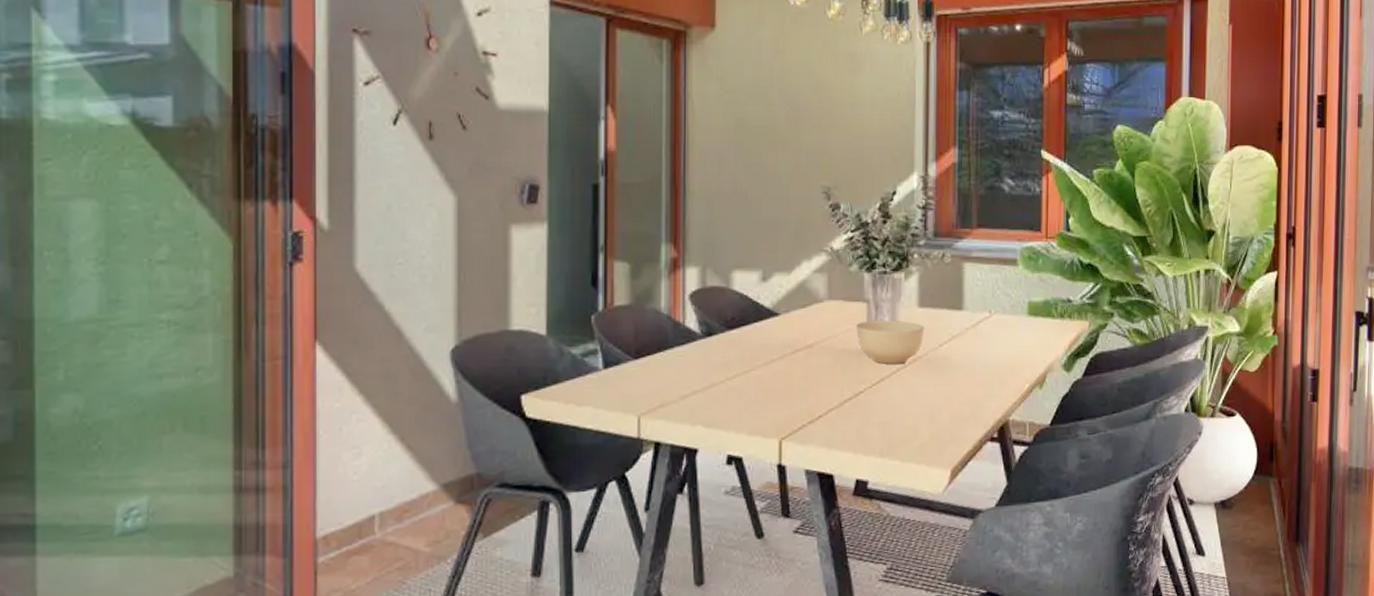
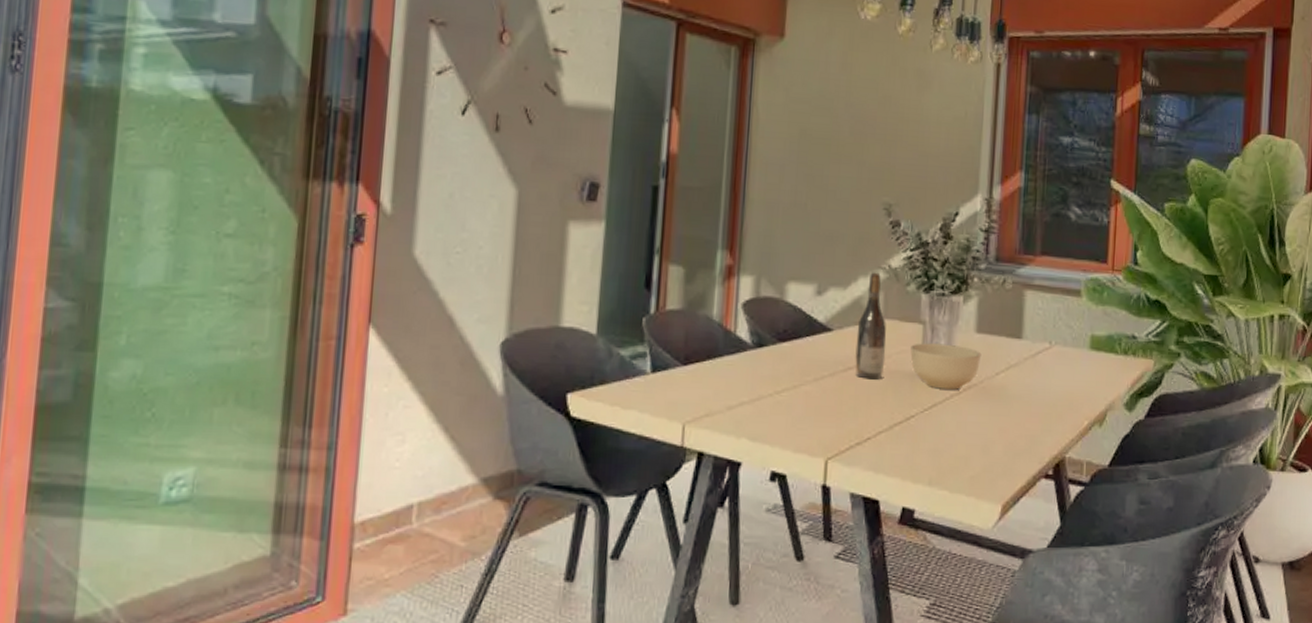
wine bottle: none [803,255,832,360] -> present [855,272,886,380]

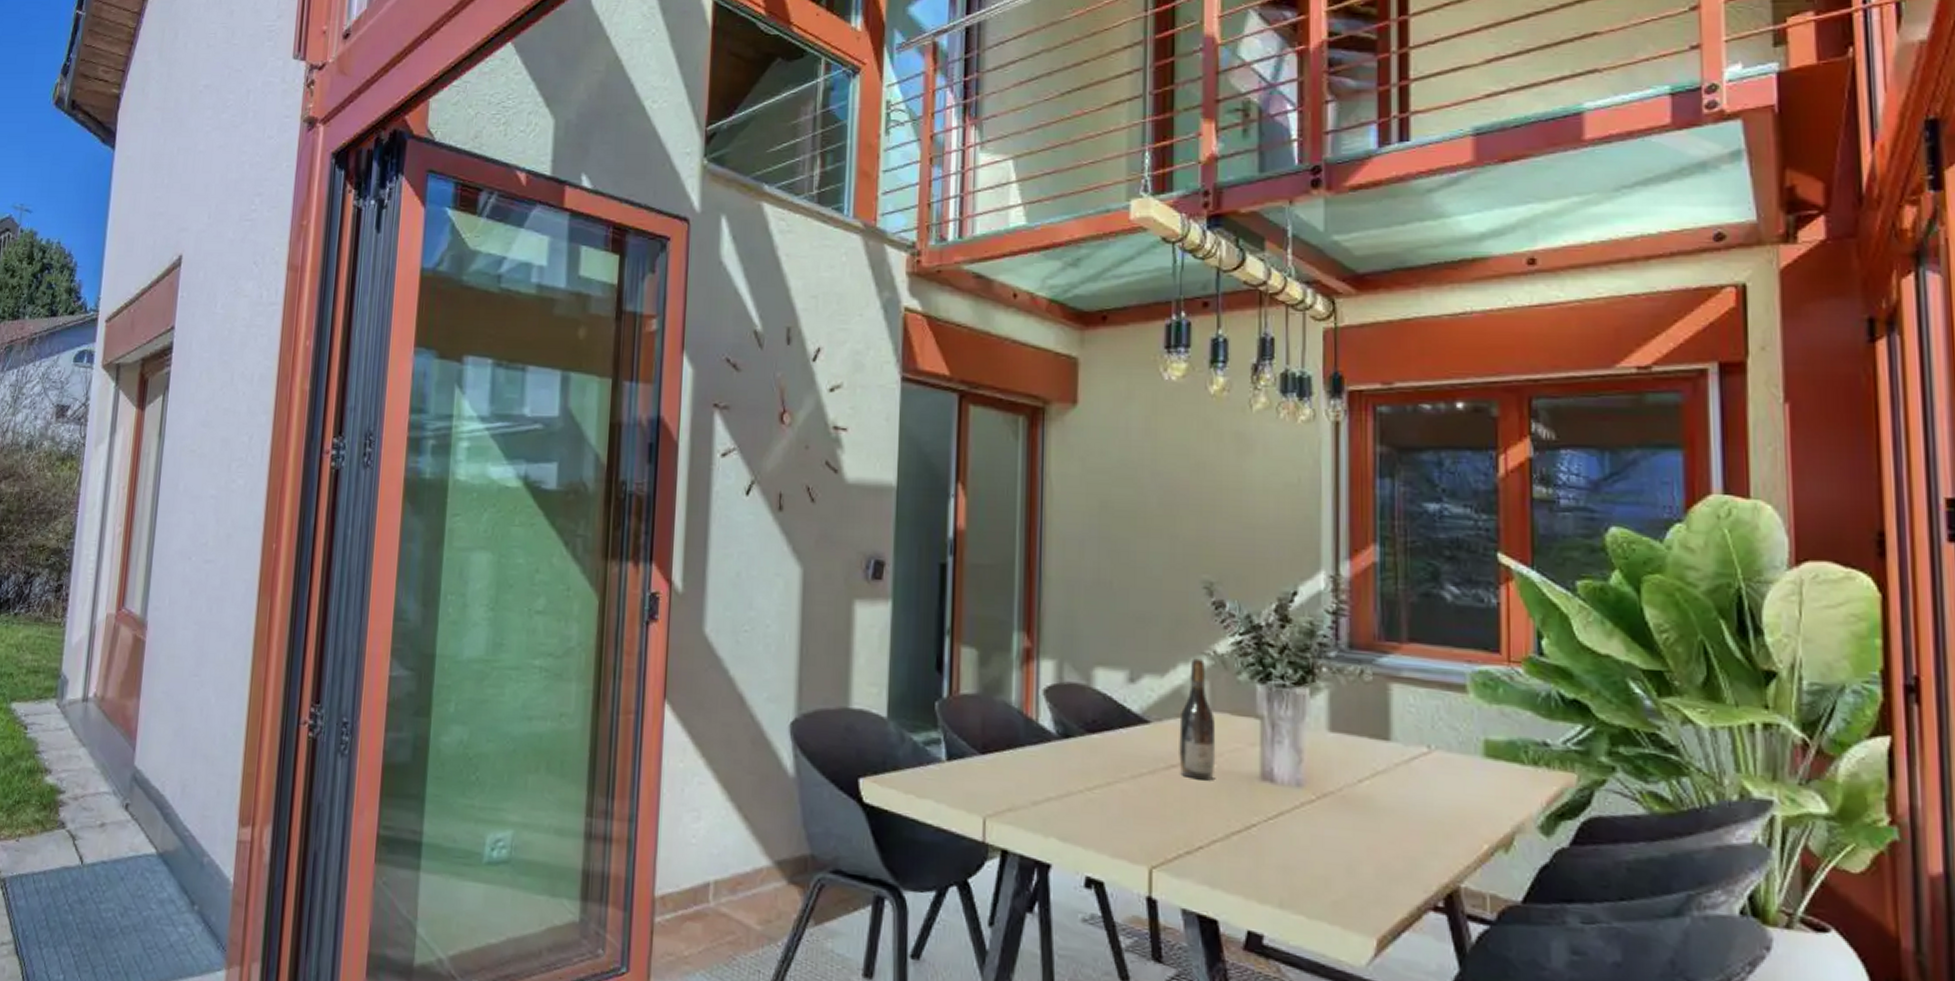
bowl: present [910,343,982,390] -> none [1247,740,1338,797]

